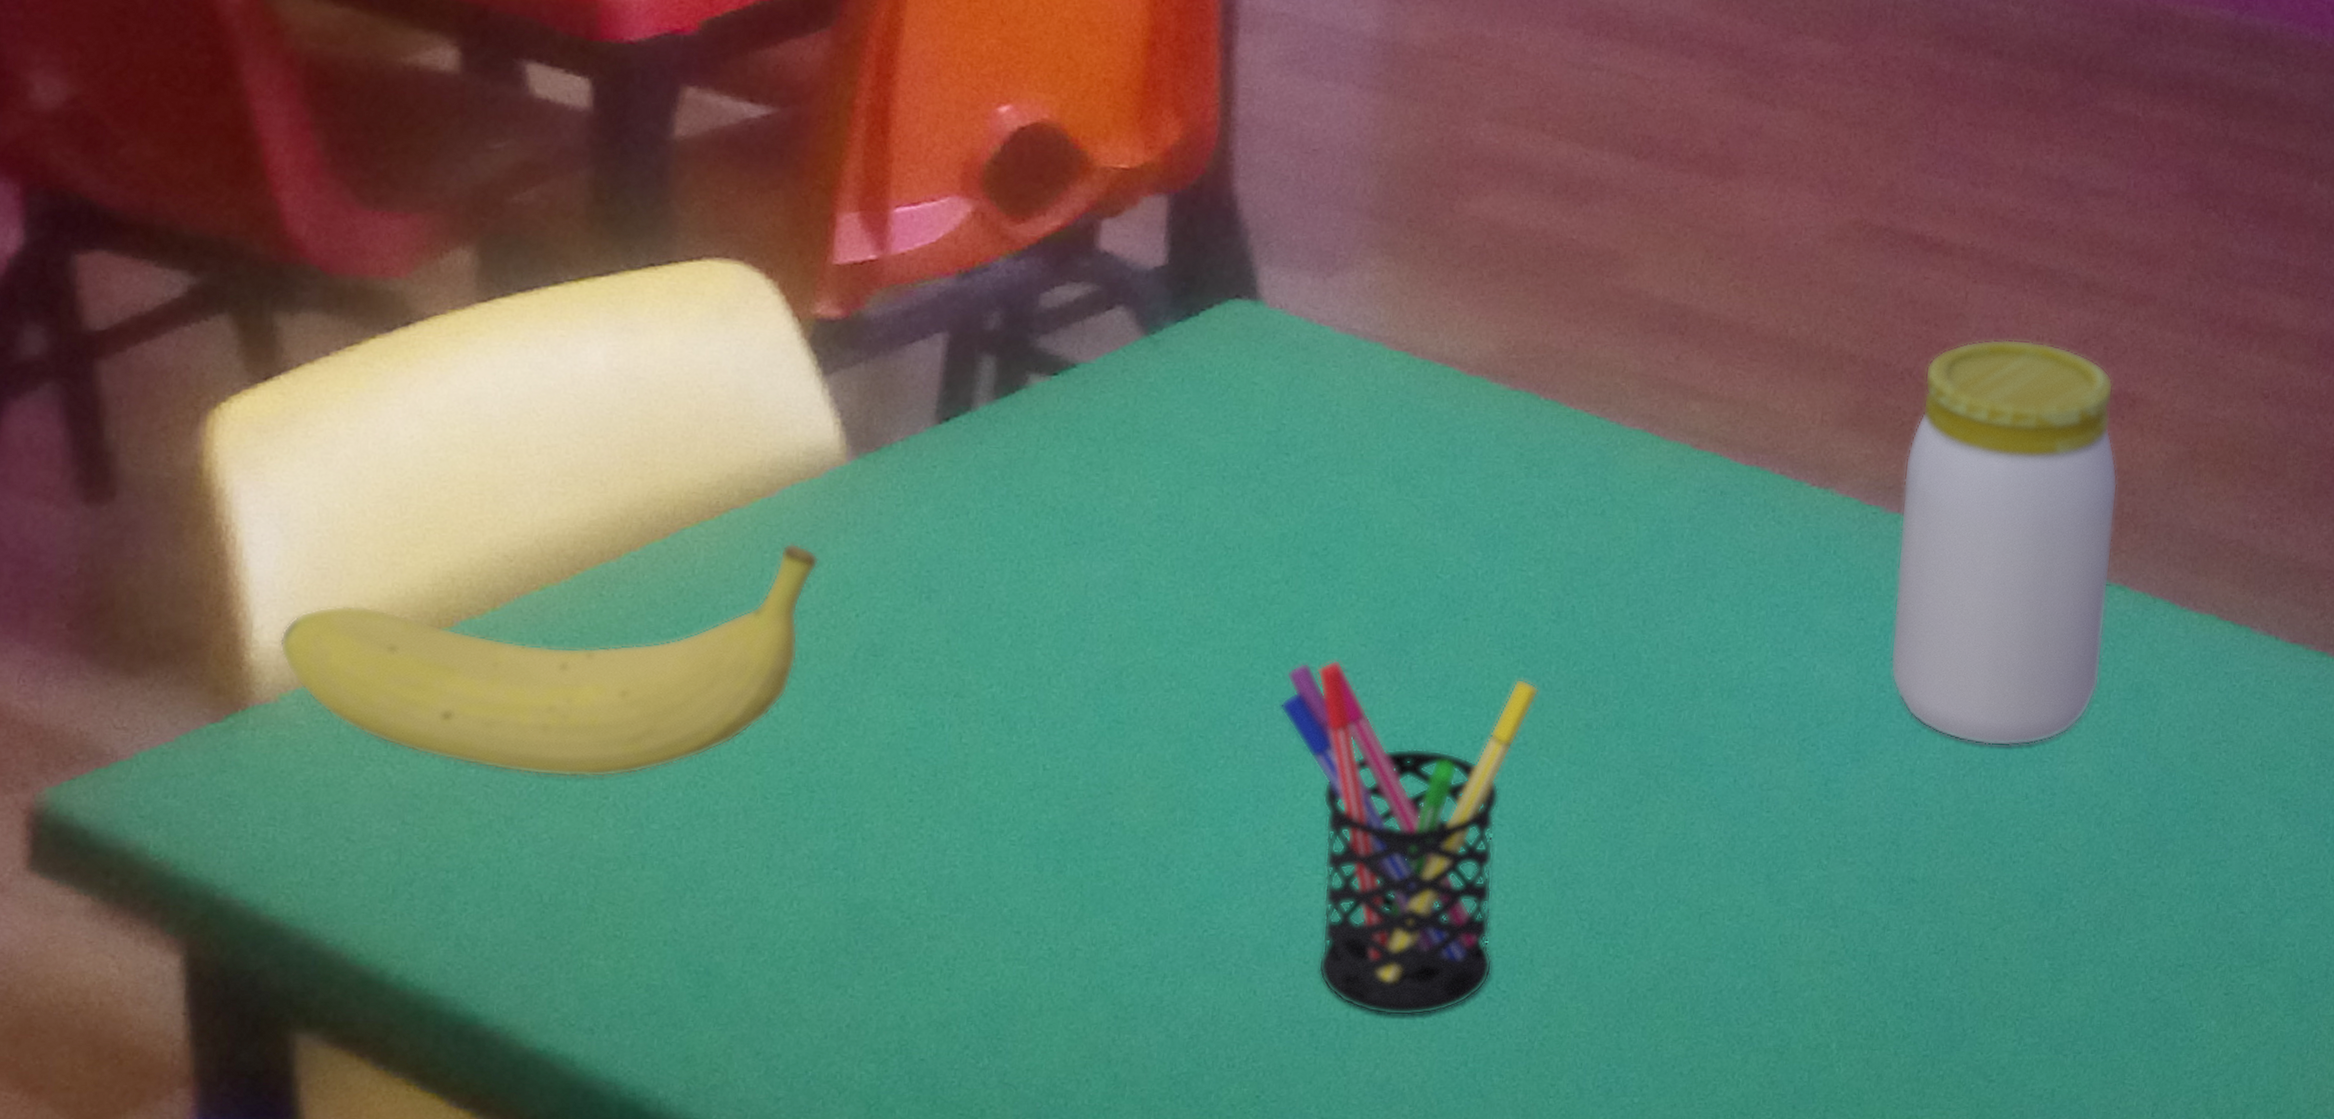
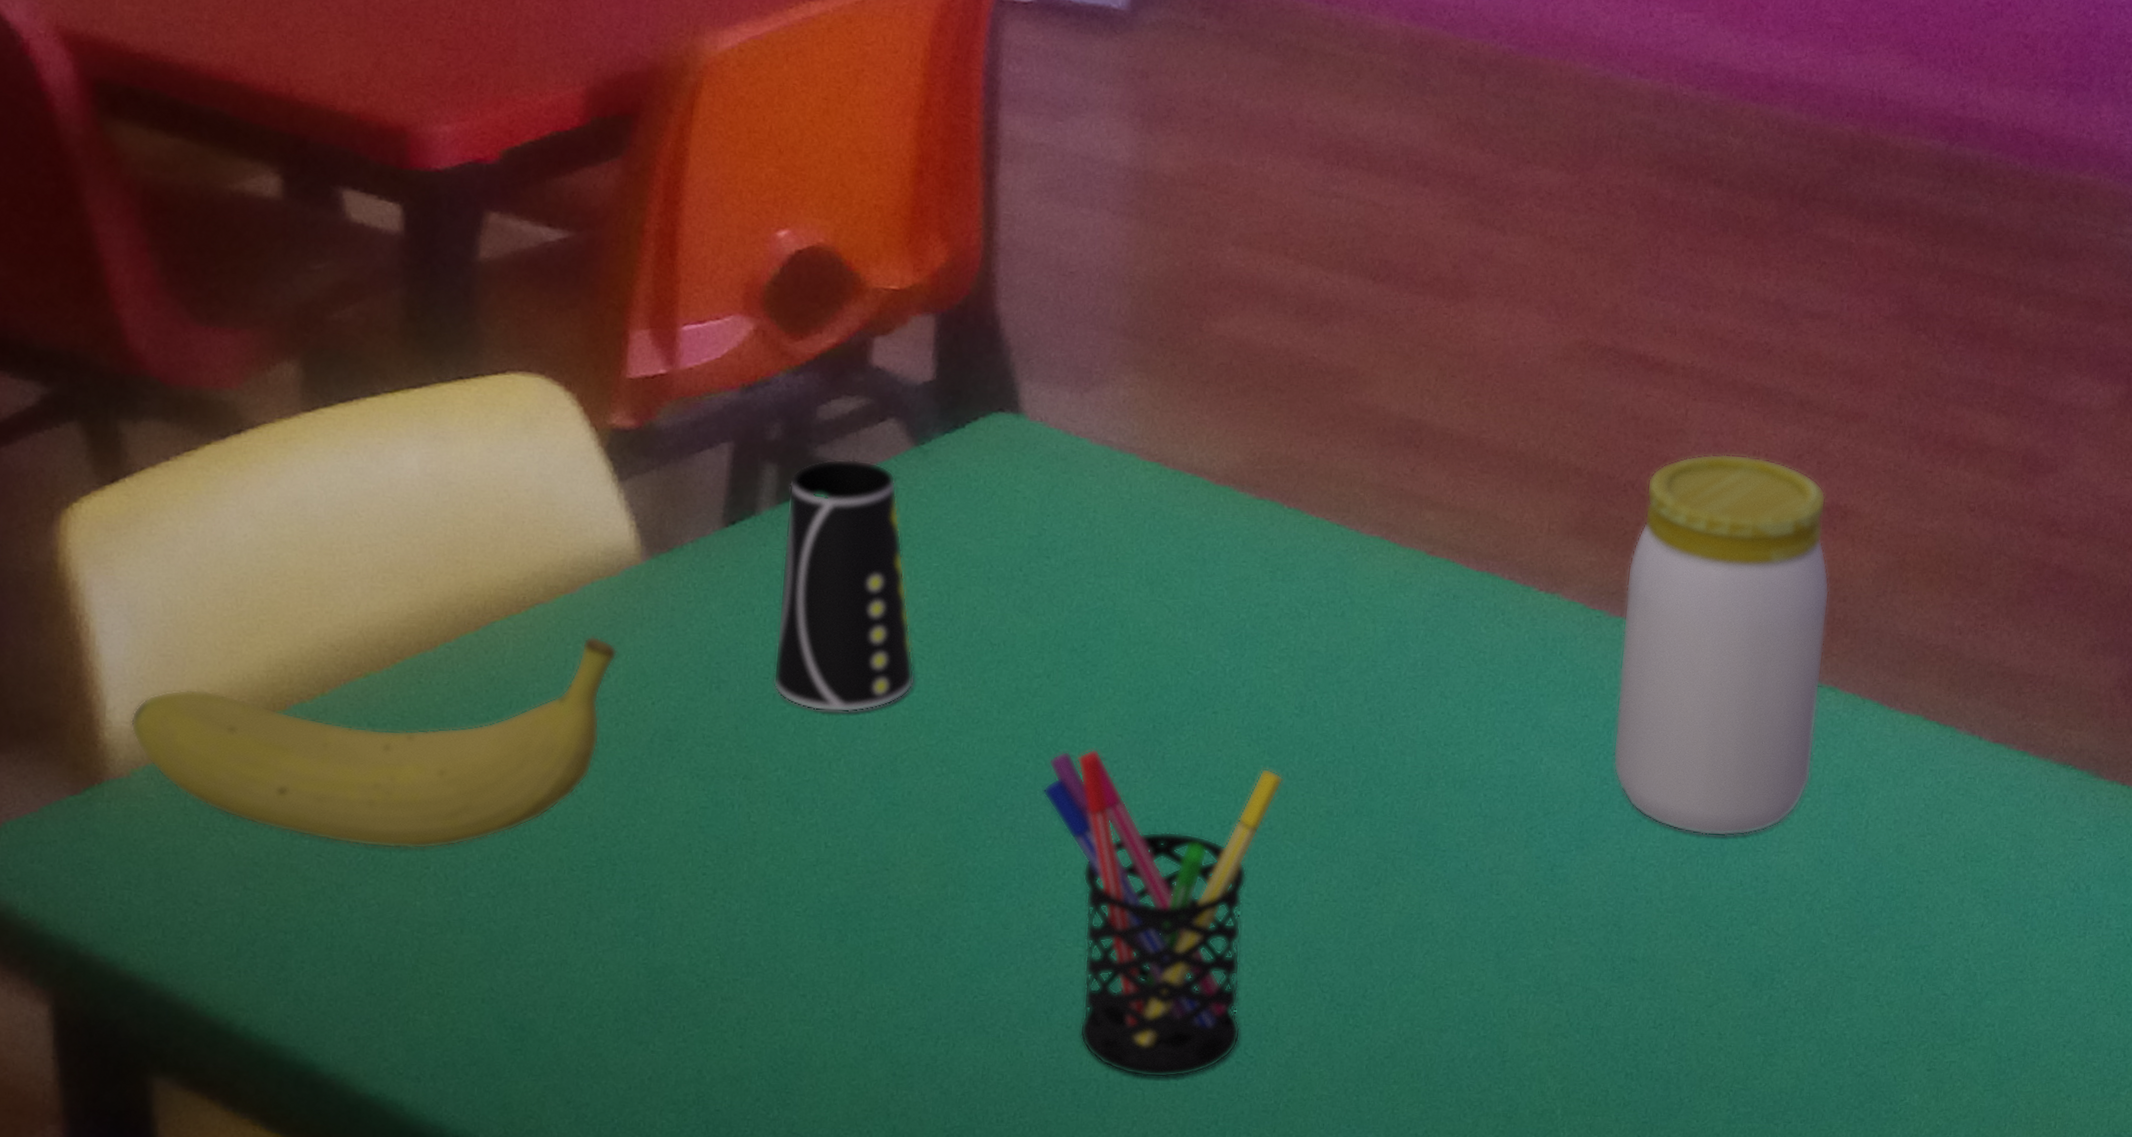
cup: none [988,349,1143,624] -> present [773,458,915,713]

